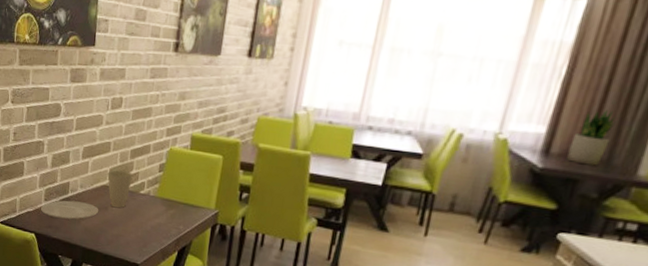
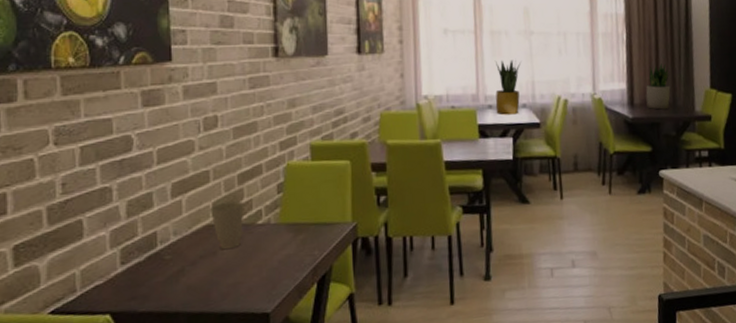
plate: present [40,200,99,220] -> none [115,252,205,285]
planter: none [375,80,419,141] -> present [495,59,522,115]

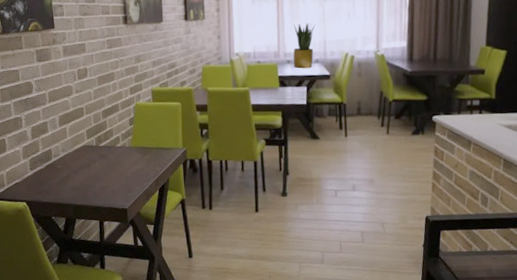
cup: present [210,201,245,250] -> none [85,130,108,164]
planter: present [646,63,671,110] -> none [424,24,448,65]

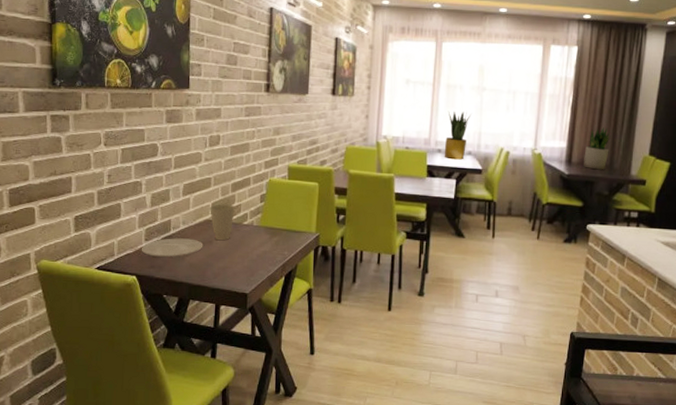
plate: none [27,164,83,184] -> present [141,238,204,258]
cup: none [85,130,108,164] -> present [210,204,235,241]
planter: none [424,24,448,65] -> present [584,127,611,170]

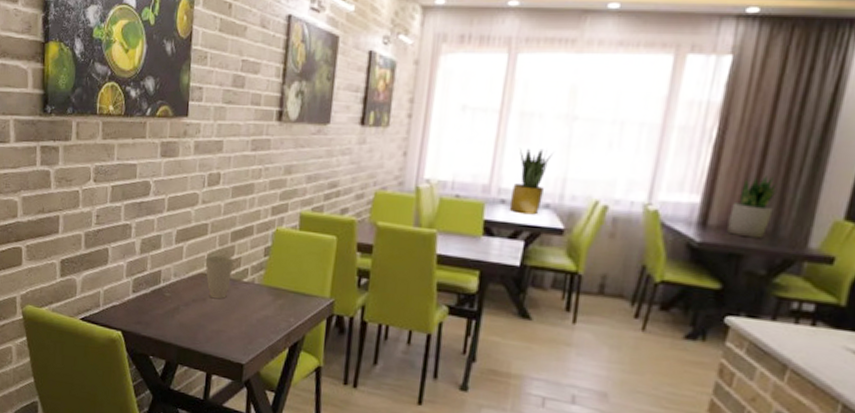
plate: present [141,238,204,258] -> none [127,291,196,314]

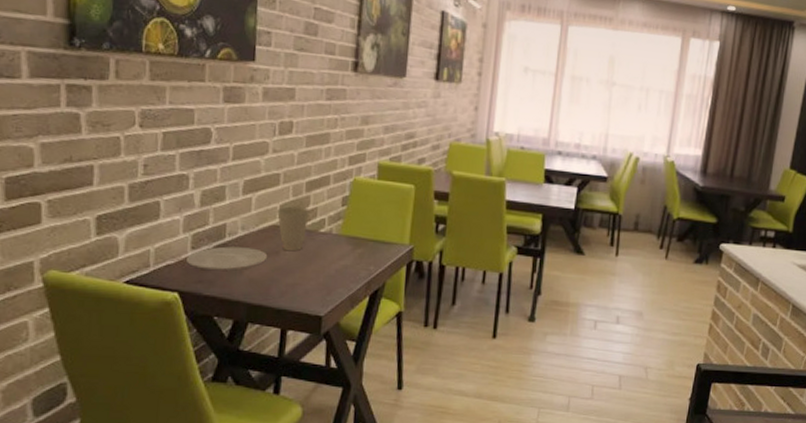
plate: none [127,291,196,314] -> present [185,246,268,271]
planter: present [509,148,554,215] -> none [564,107,599,165]
planter: present [727,176,778,239] -> none [720,135,750,183]

